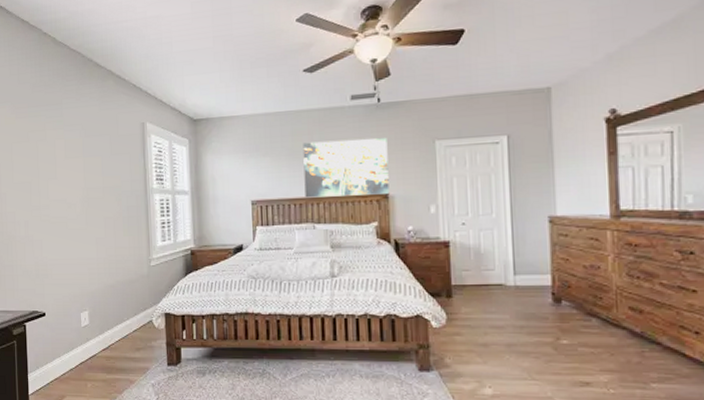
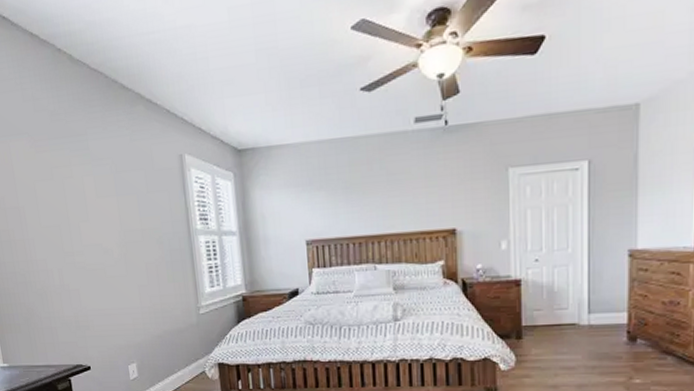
wall art: present [303,137,390,198] -> none [361,166,457,236]

